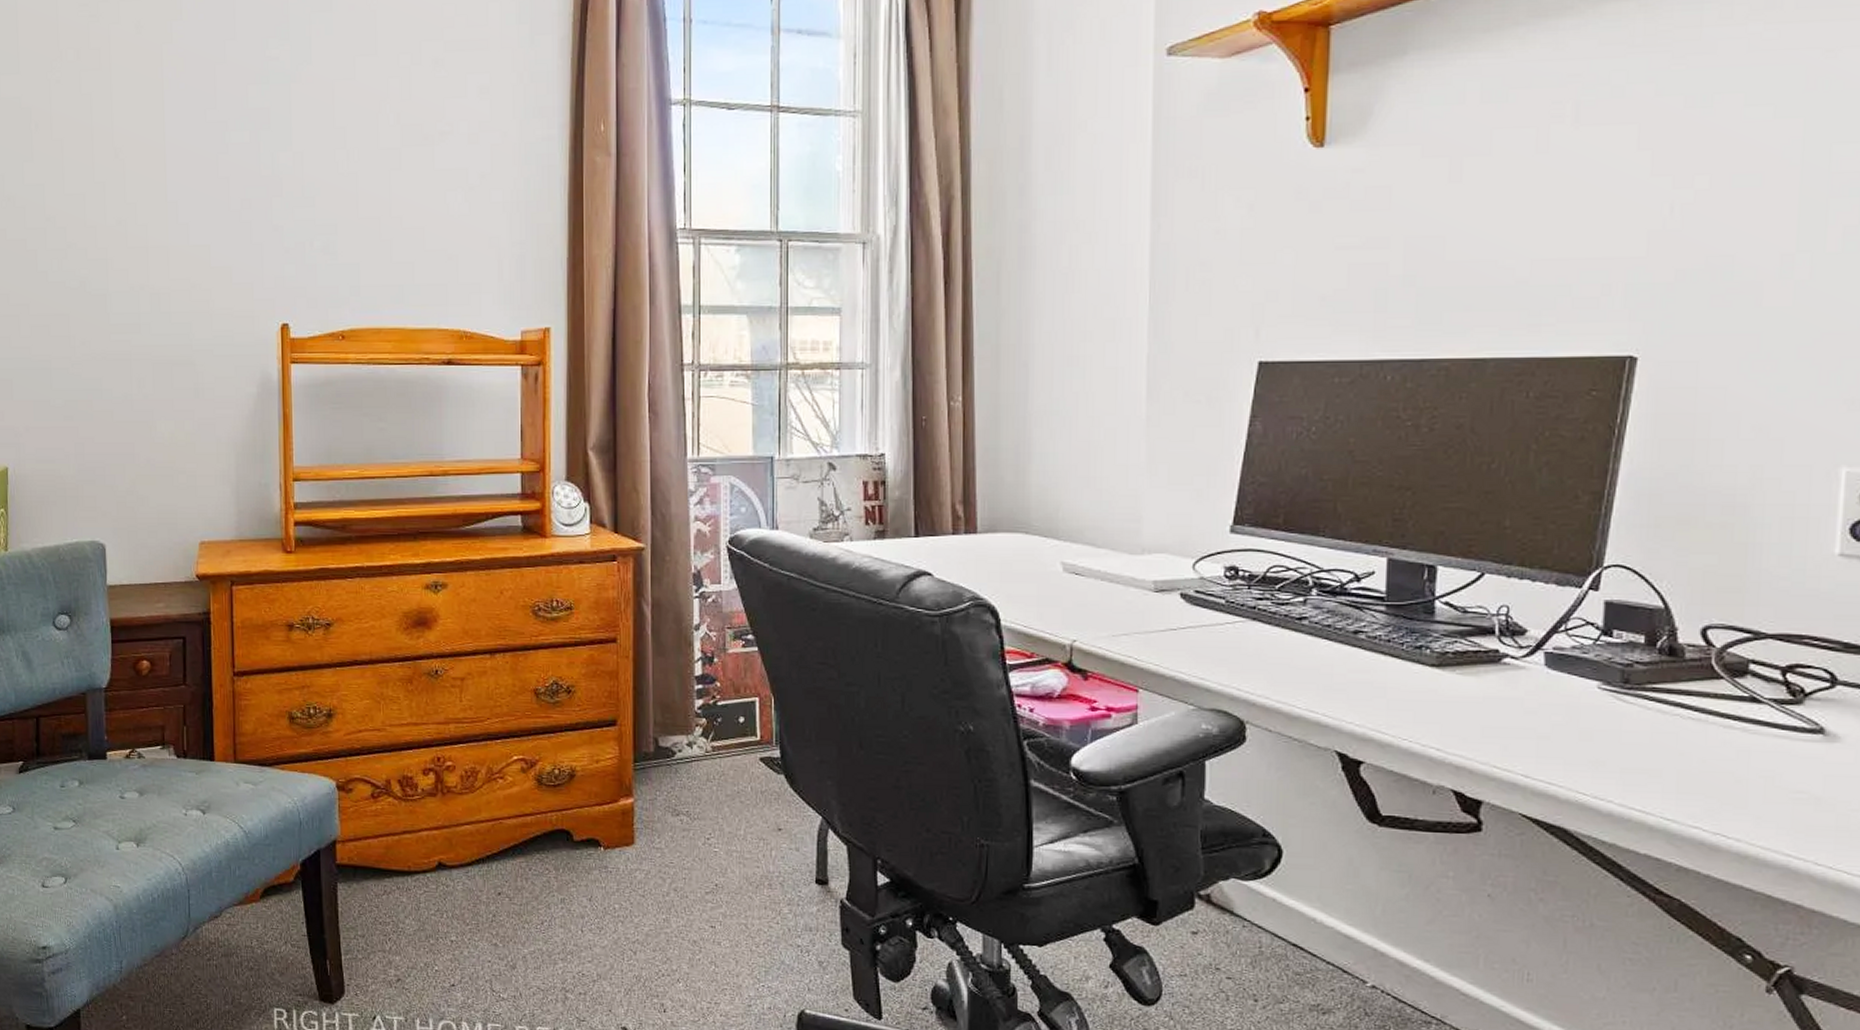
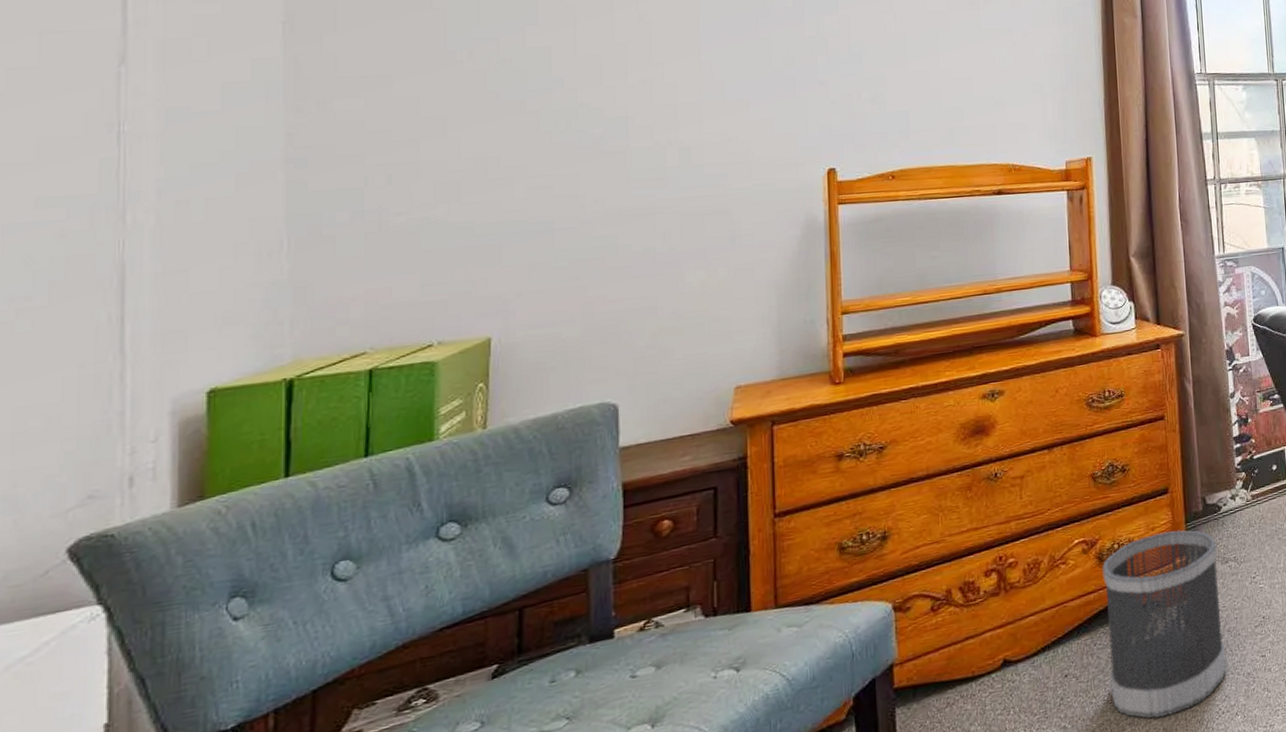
wastebasket: none [540,767,670,962] -> present [1101,530,1227,719]

